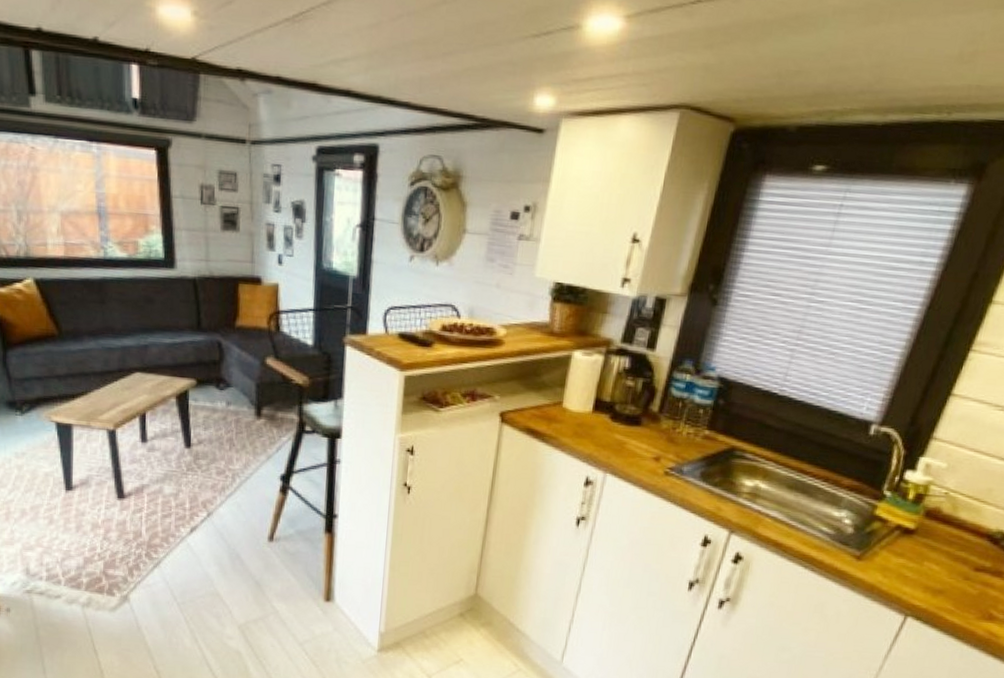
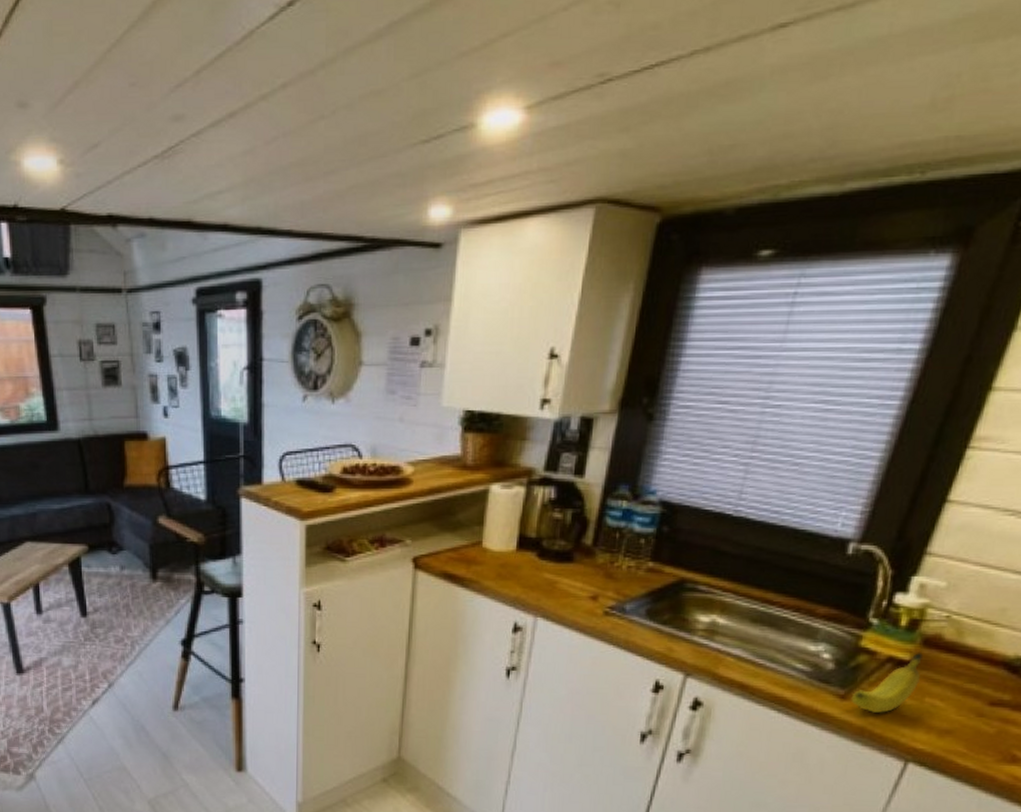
fruit: none [865,523,924,573] -> present [851,653,923,713]

